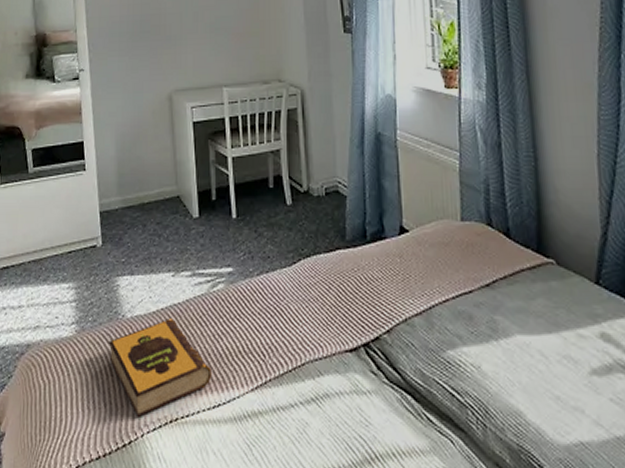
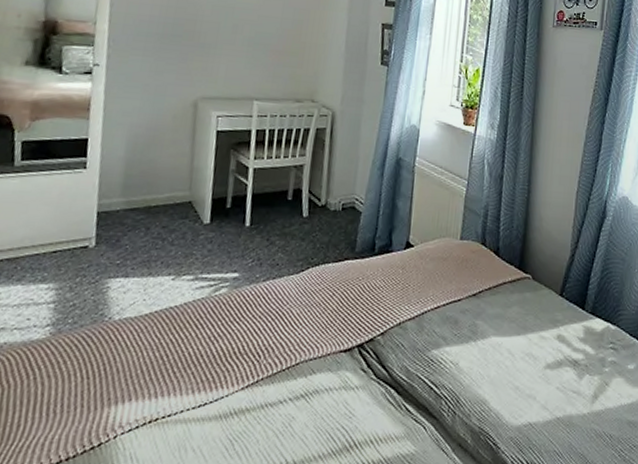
hardback book: present [108,318,211,417] -> none [88,321,202,419]

